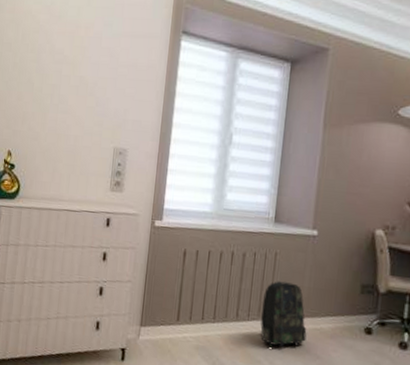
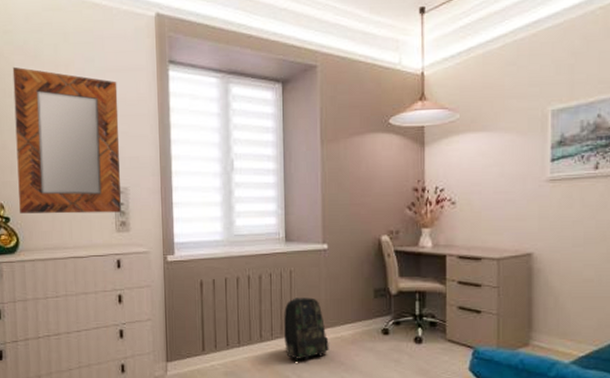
home mirror: none [25,24,131,173] -> present [12,66,121,214]

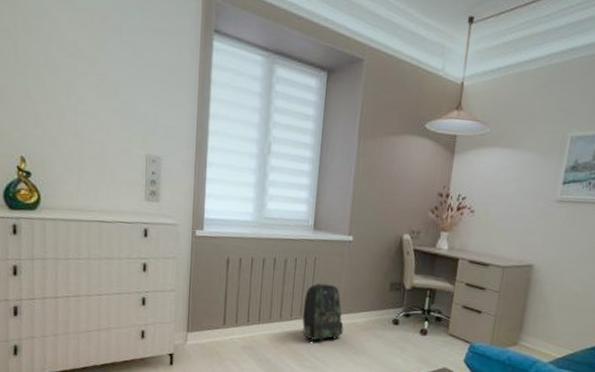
home mirror: present [12,66,121,214] -> none [41,8,157,182]

